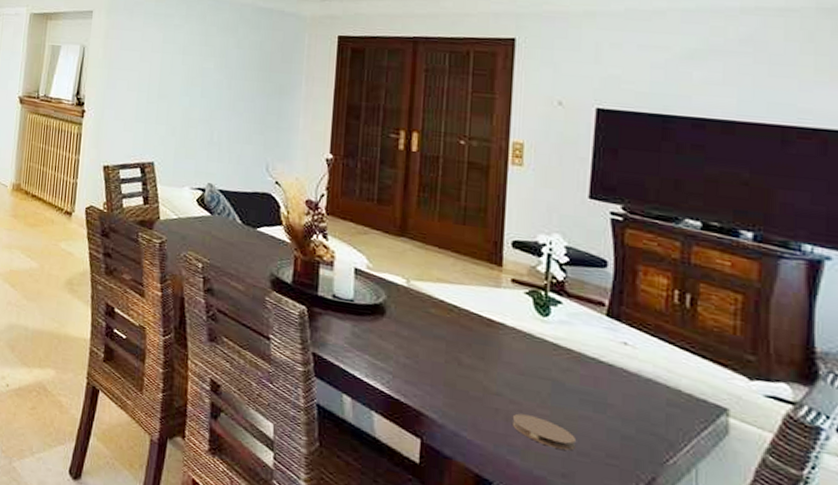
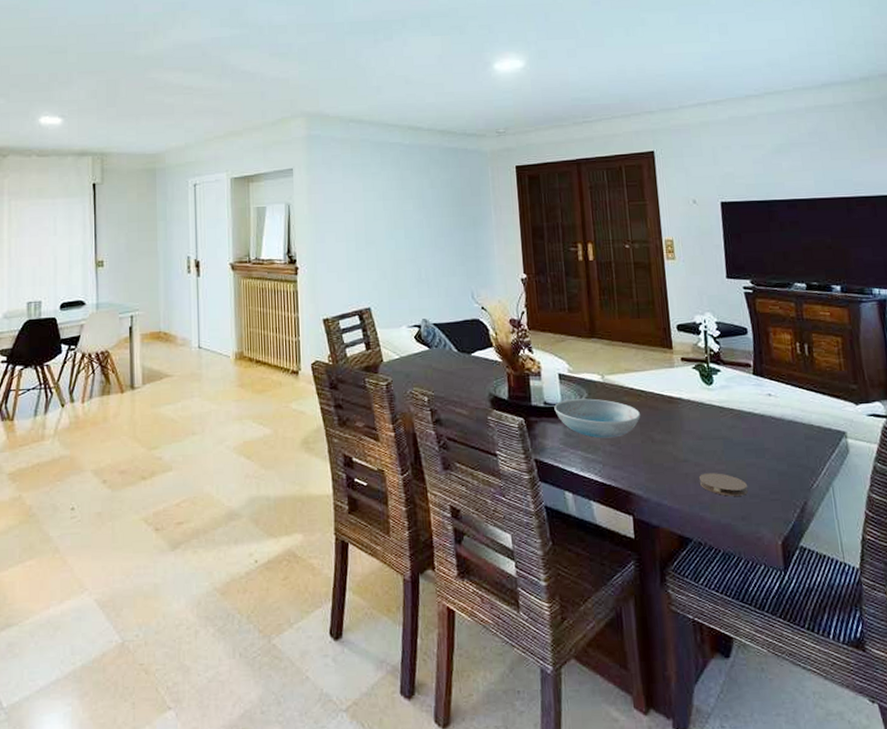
dish: none [344,297,448,350] -> present [554,398,640,438]

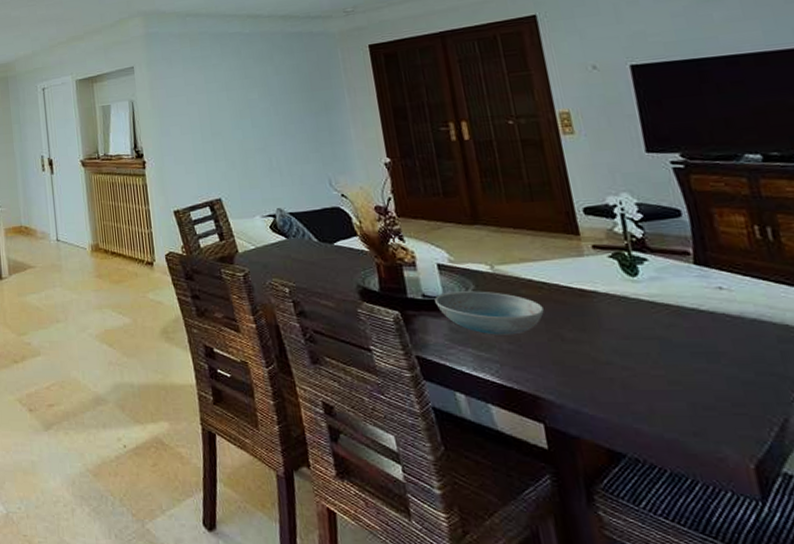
coaster: present [698,473,748,496] -> none [628,379,699,407]

